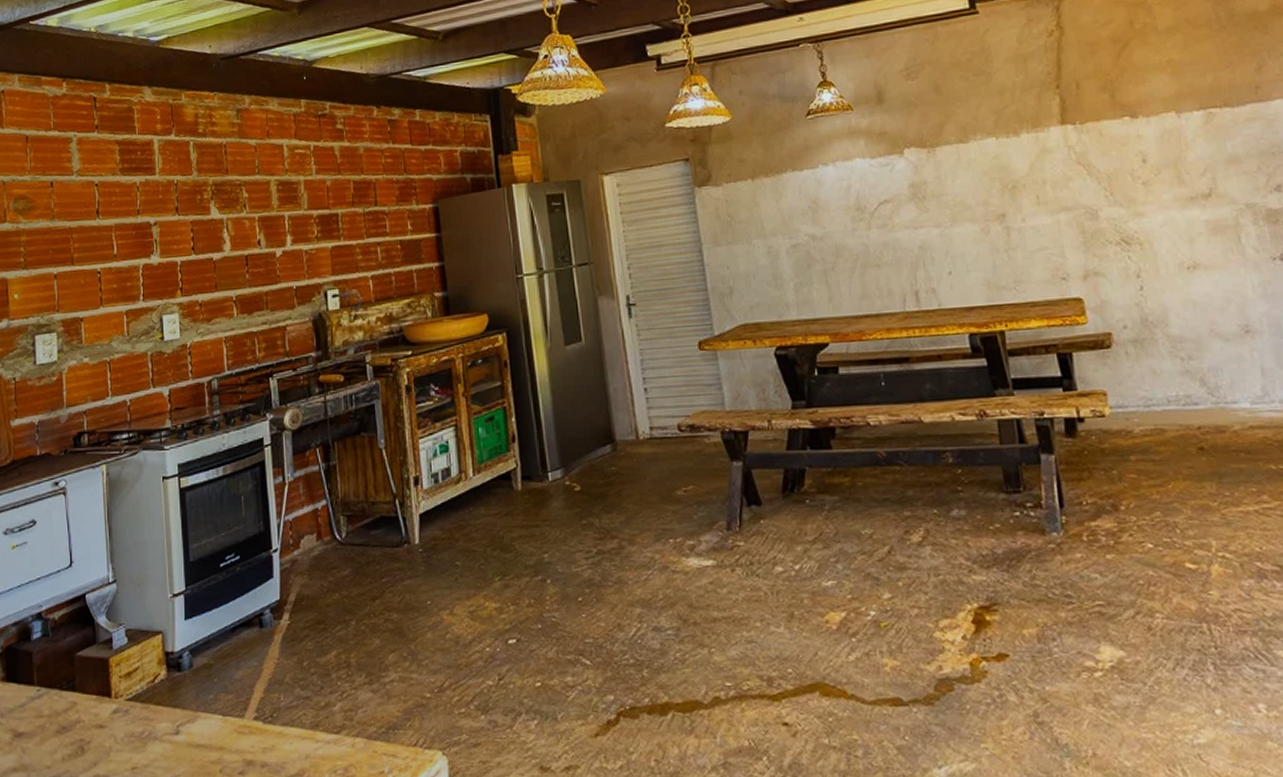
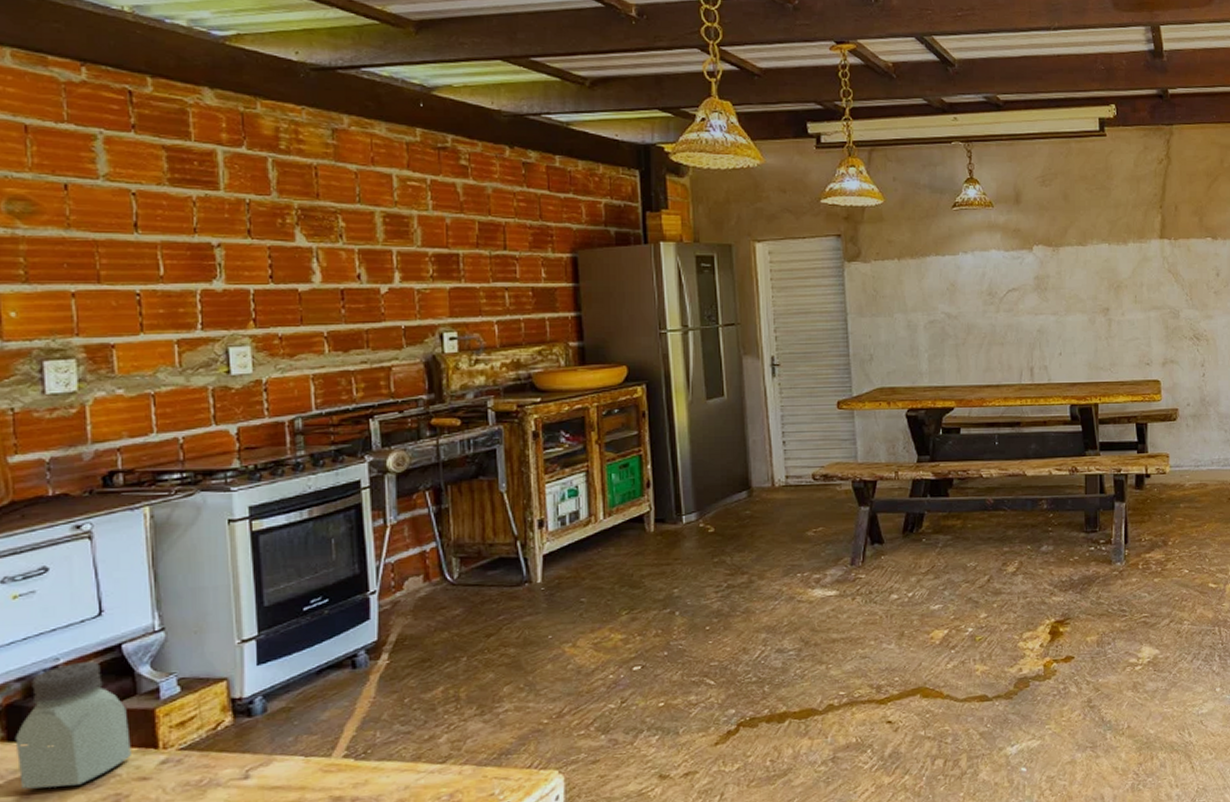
saltshaker: none [11,609,92,728] -> present [15,661,131,789]

